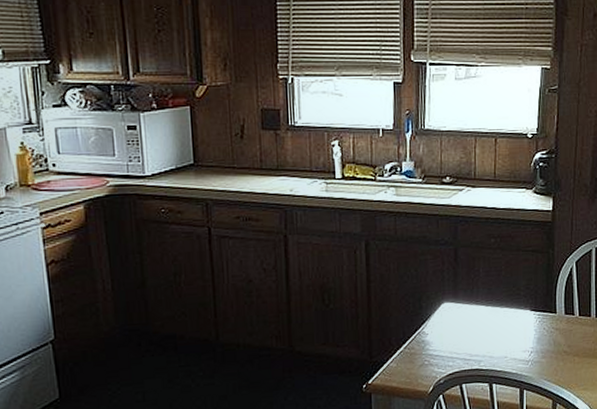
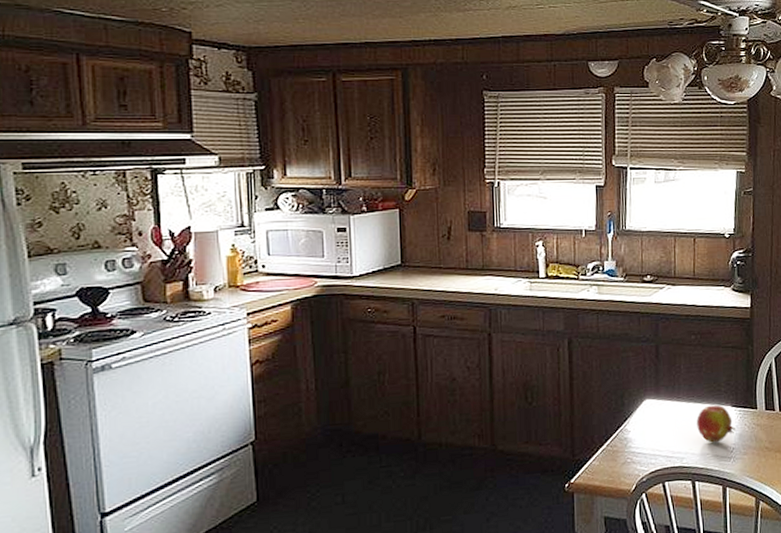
fruit: none [495,308,535,347] -> present [696,405,737,443]

